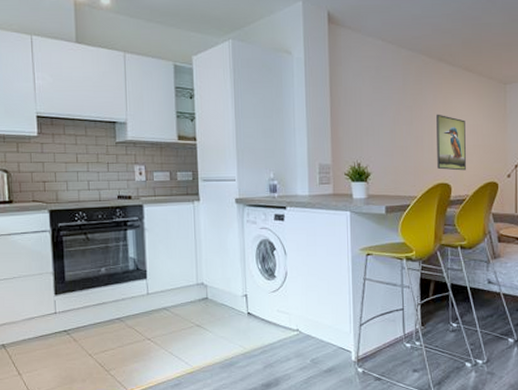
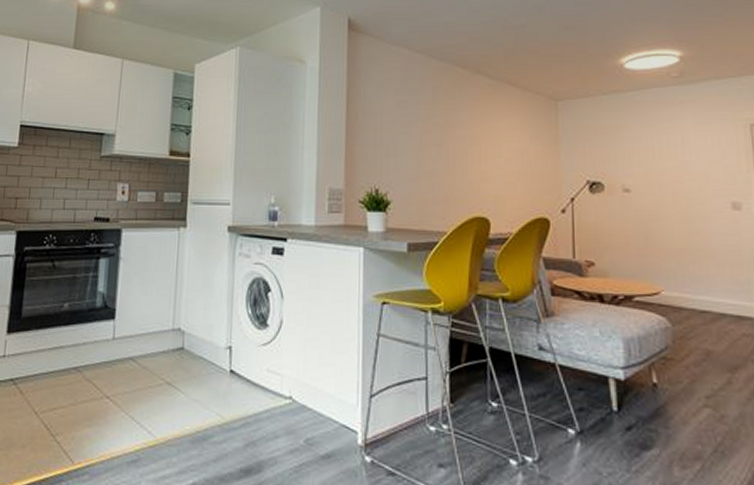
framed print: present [436,114,466,171] -> none [472,133,509,203]

